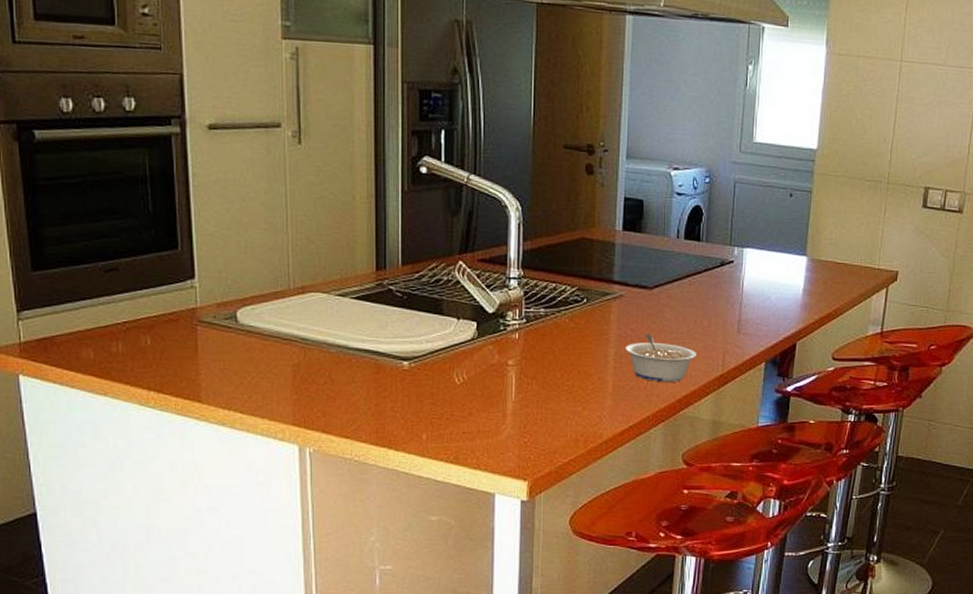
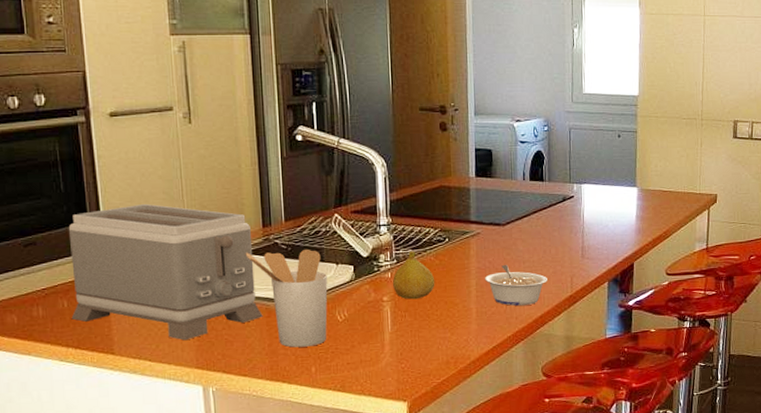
toaster: none [154,233,371,393] -> present [68,204,263,341]
utensil holder: none [355,297,446,410] -> present [245,249,328,348]
fruit: none [519,310,569,366] -> present [392,251,435,300]

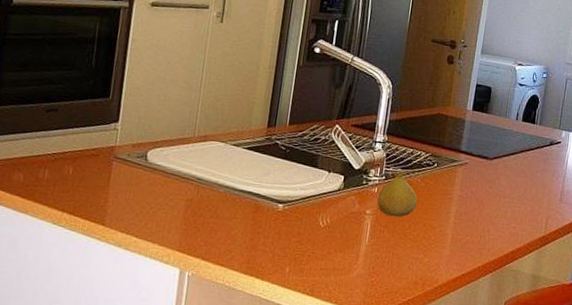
toaster: present [68,204,263,341] -> none [73,88,256,223]
utensil holder: present [245,249,328,348] -> none [246,148,318,247]
legume: present [485,264,547,306] -> none [465,196,524,239]

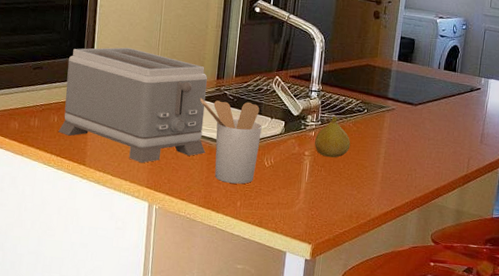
toaster: none [73,88,256,223] -> present [58,47,207,163]
utensil holder: none [246,148,318,247] -> present [199,98,262,184]

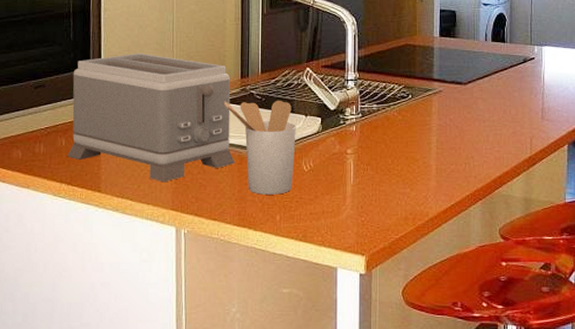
fruit: present [314,116,351,158] -> none [356,106,397,153]

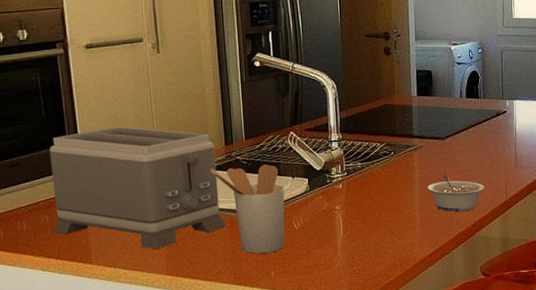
legume: none [446,122,507,164] -> present [427,174,484,212]

